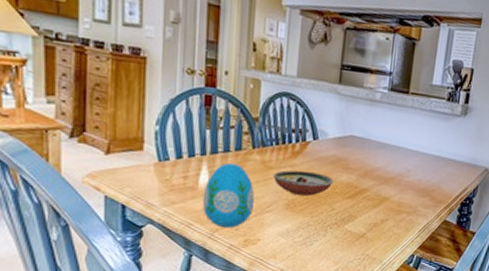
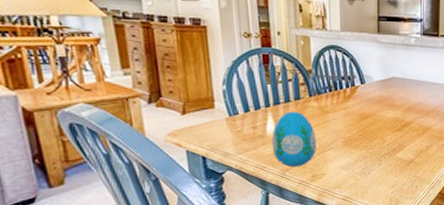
decorative bowl: present [272,170,334,196] -> none [329,112,382,133]

